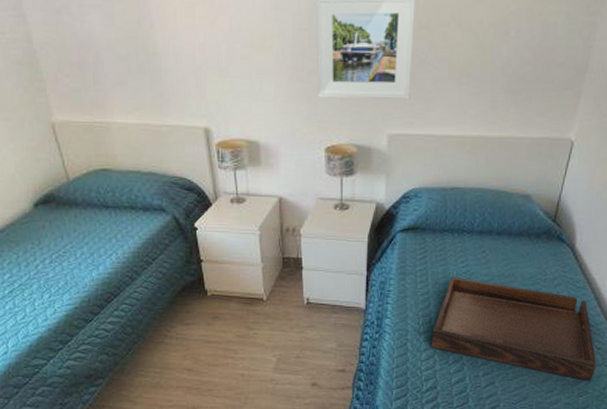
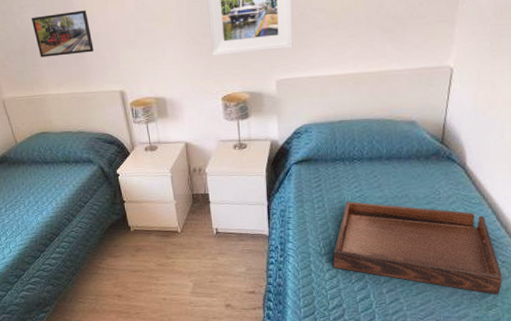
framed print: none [94,21,174,76] -> present [31,10,94,58]

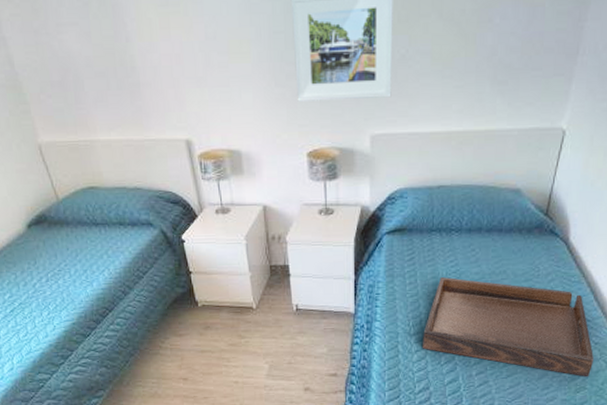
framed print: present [31,10,94,58] -> none [72,34,153,93]

